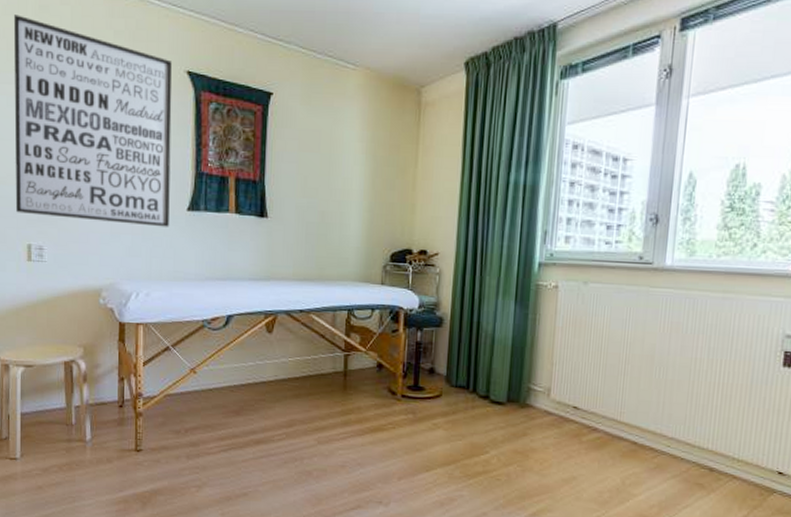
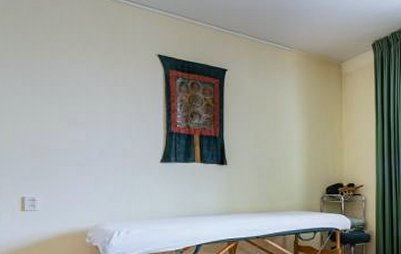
wall art: present [13,14,172,227] -> none [10,14,146,177]

